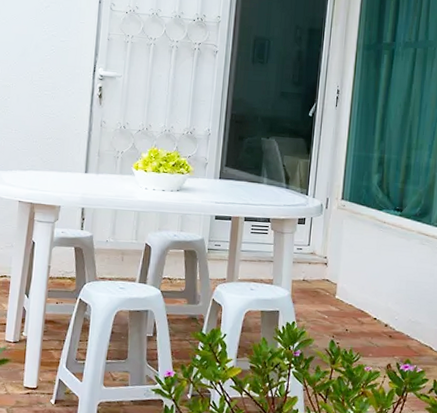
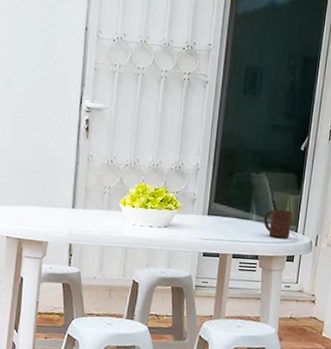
cup: none [274,173,303,201] -> present [263,209,293,238]

